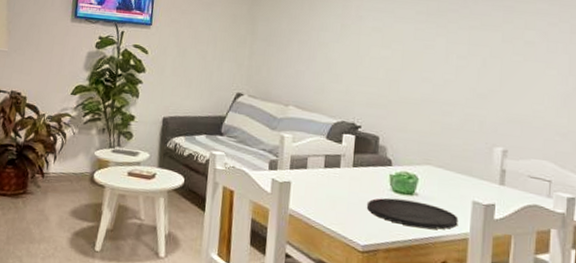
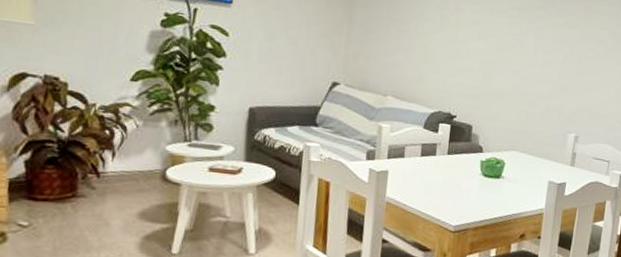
plate: present [367,197,459,230] -> none [460,181,537,207]

